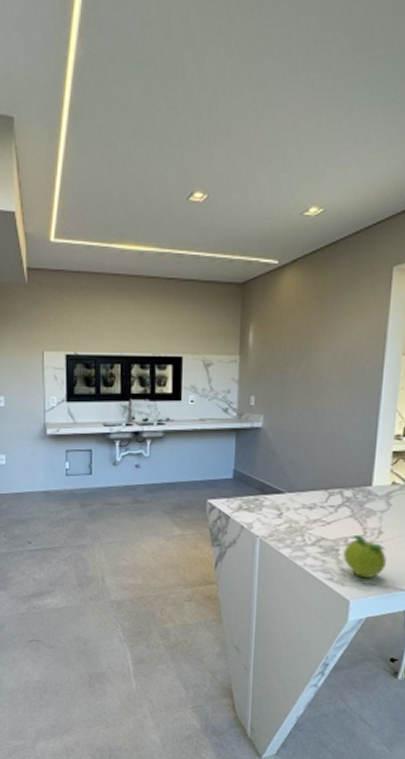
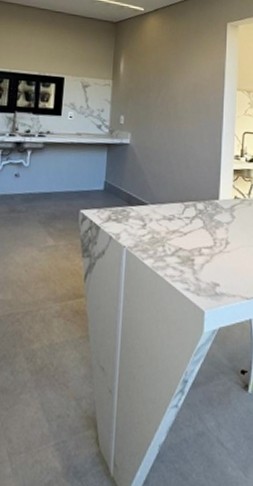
fruit: present [343,534,386,579] -> none [198,244,233,288]

